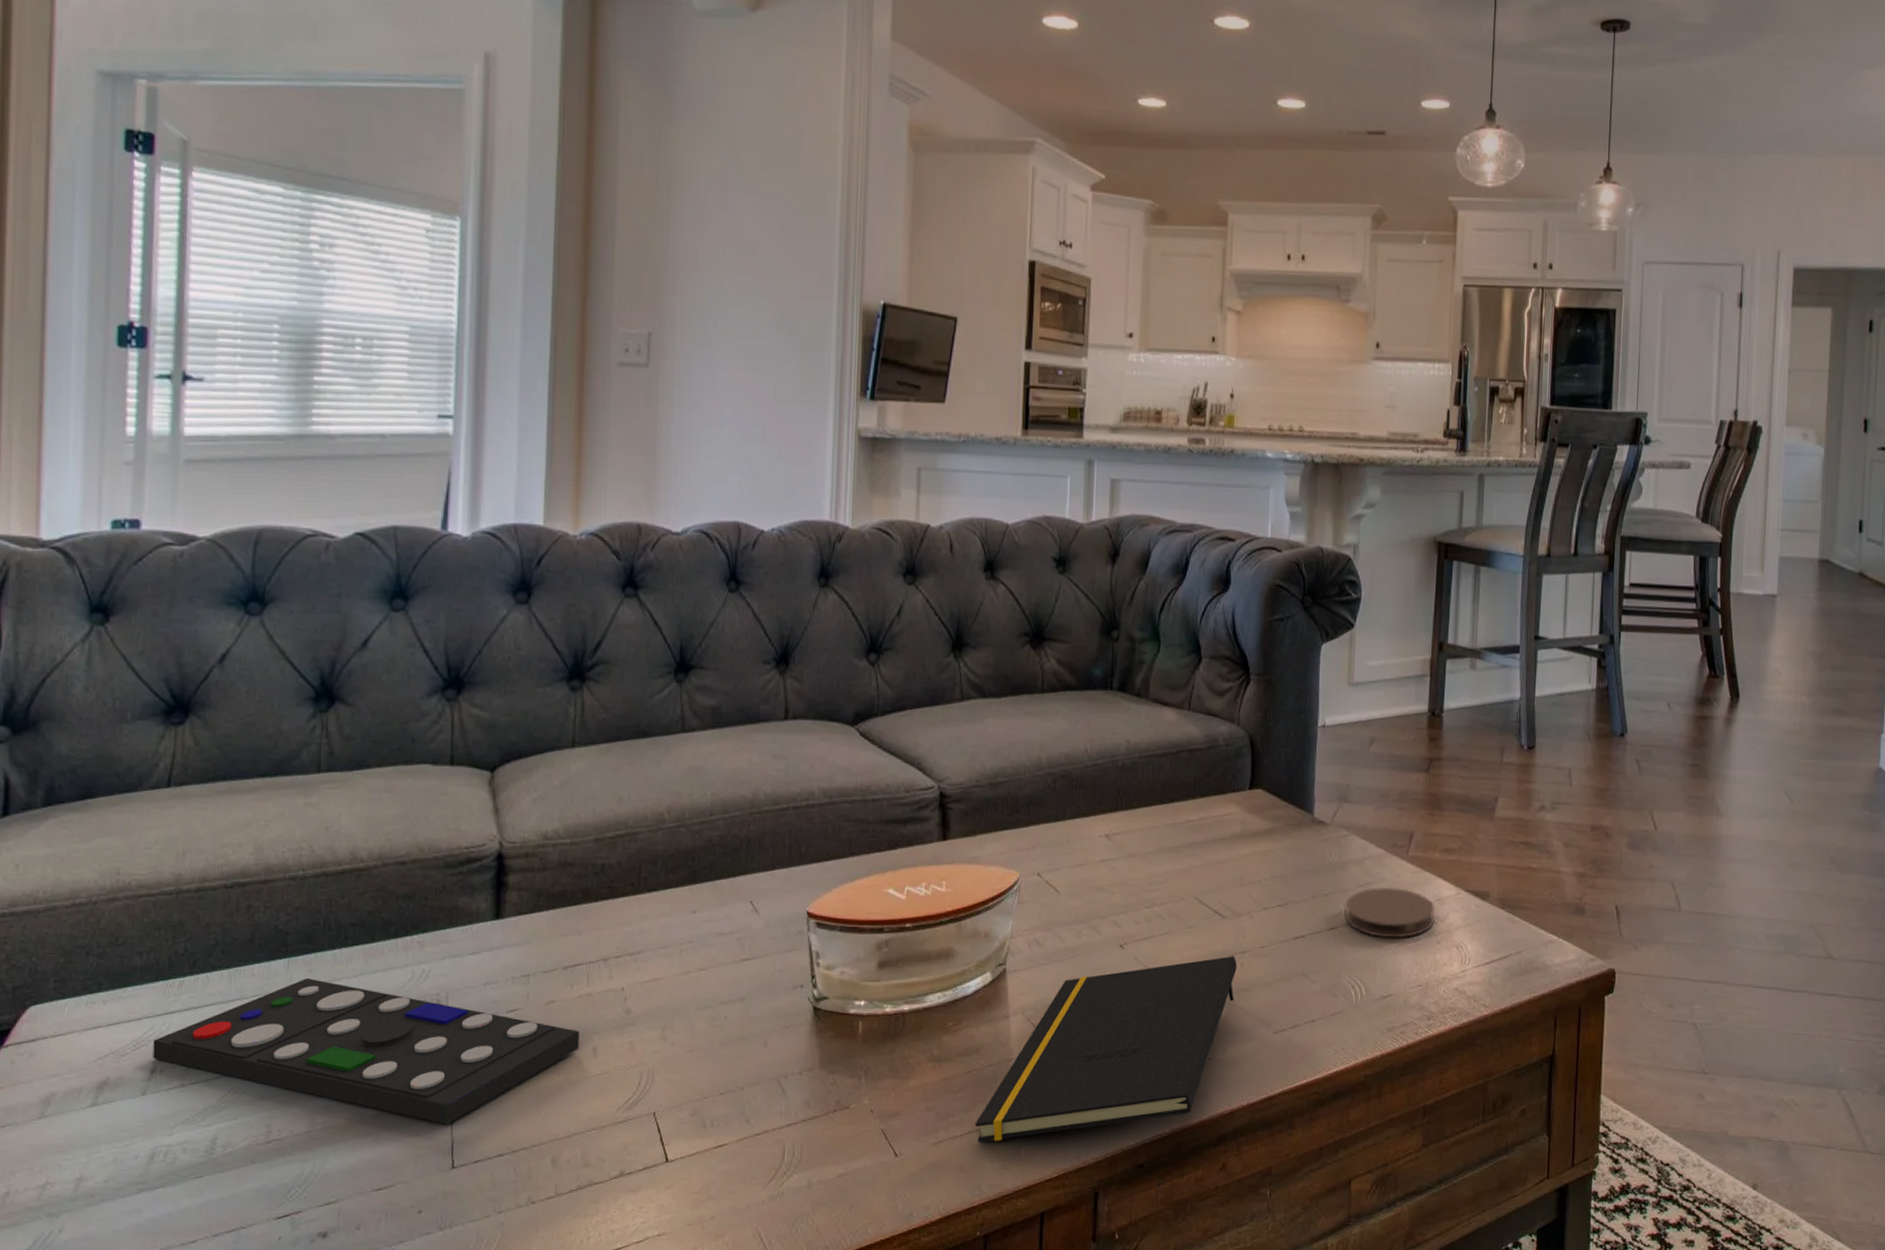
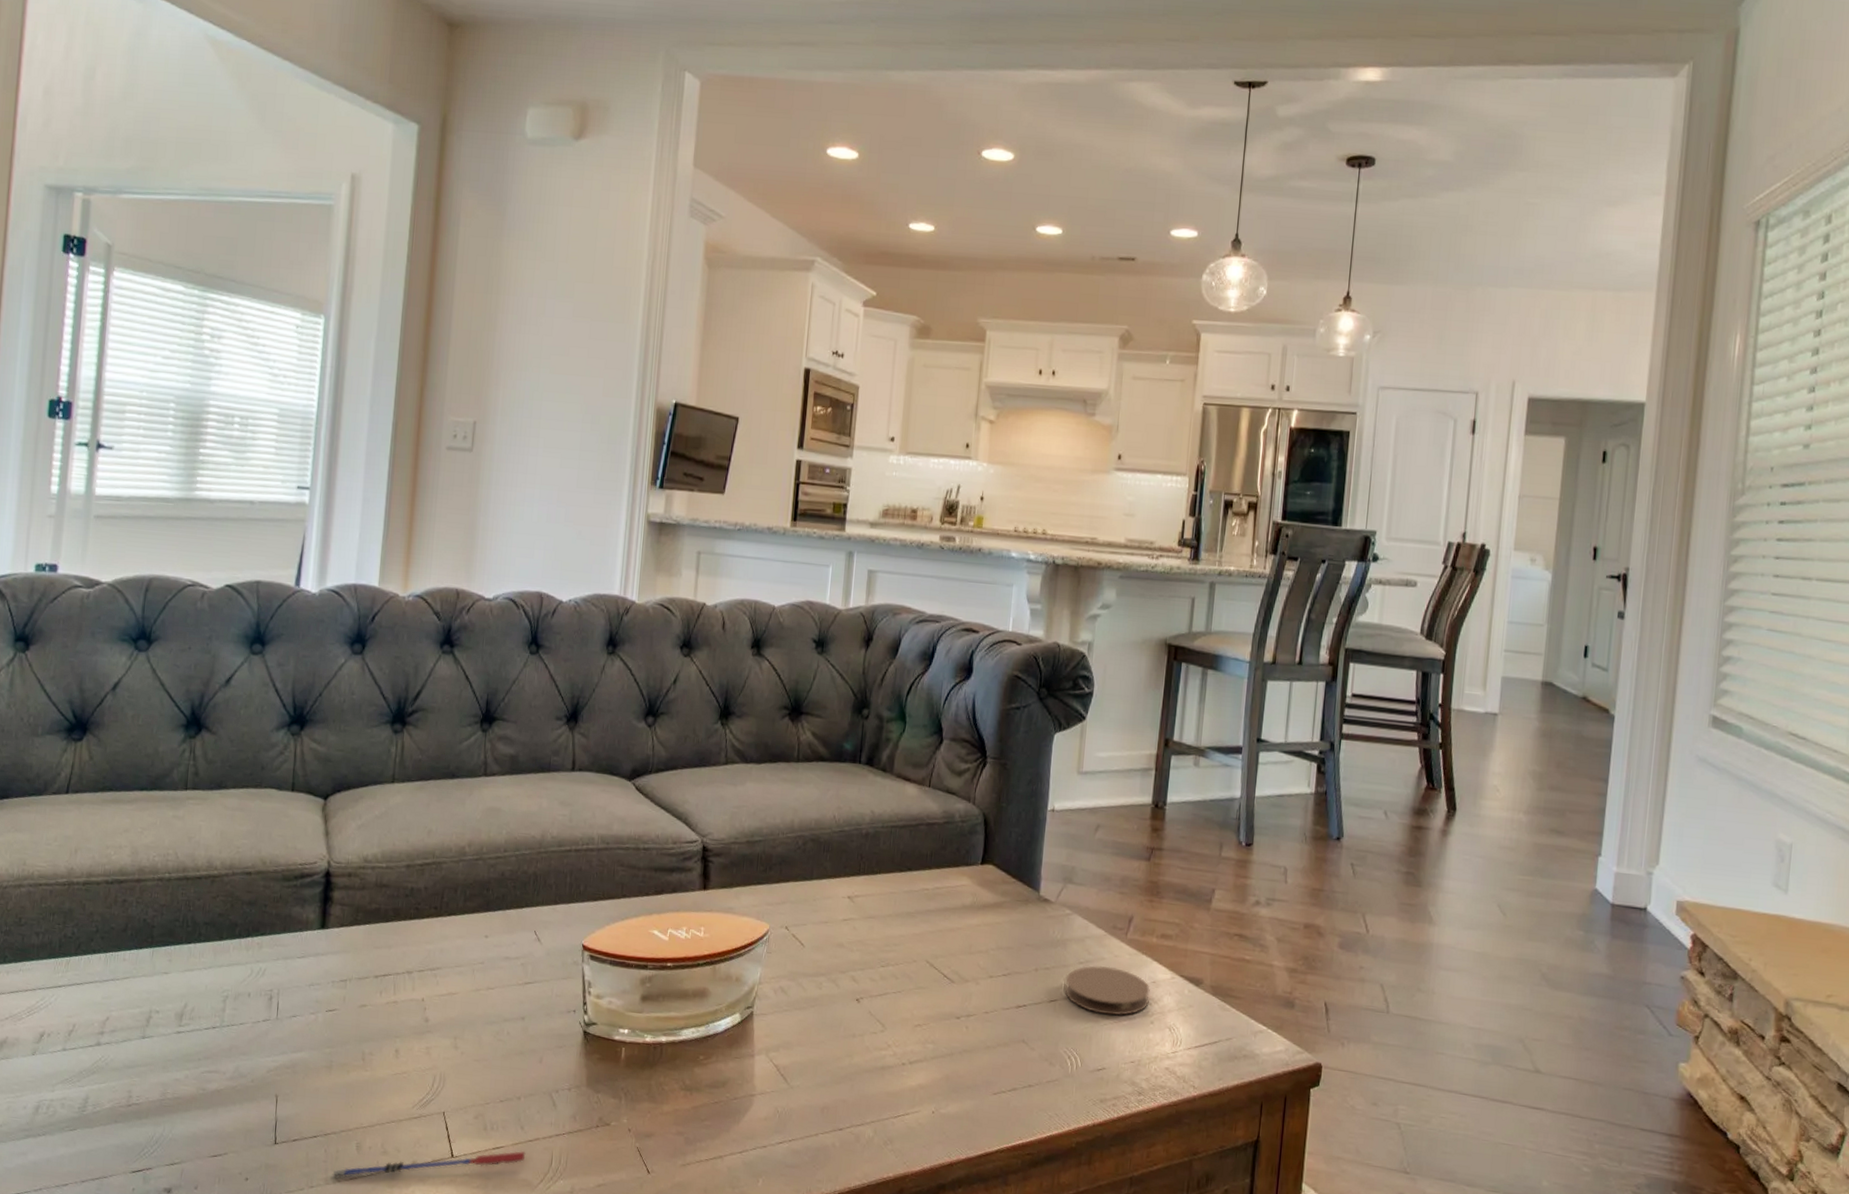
remote control: present [153,977,579,1124] -> none [42,966,385,1105]
pen: none [524,1147,753,1200] -> present [332,1151,526,1179]
notepad: present [974,956,1237,1142] -> none [718,1018,963,1169]

